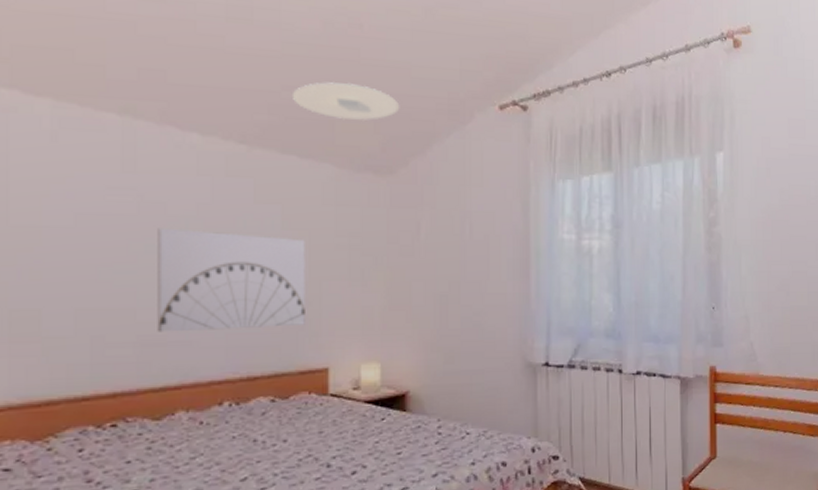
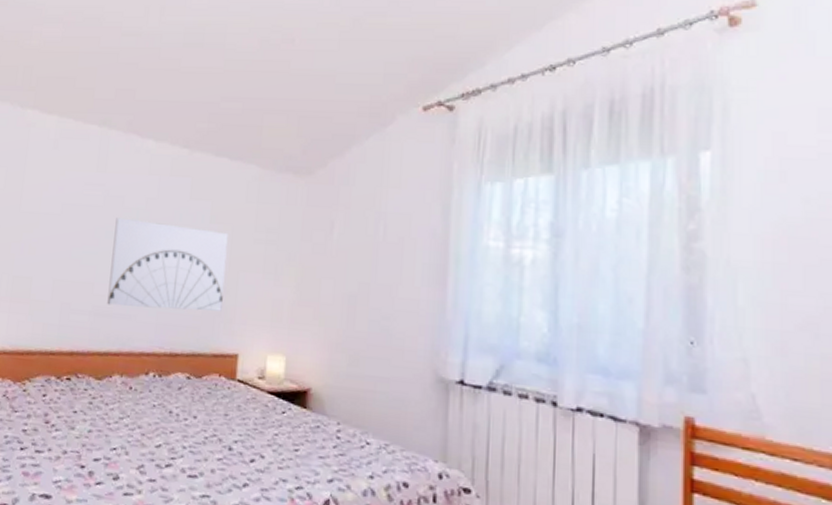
ceiling light: present [293,82,400,121] -> none [229,91,323,126]

